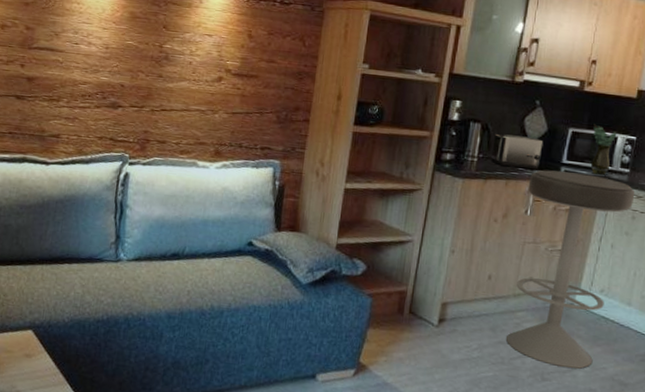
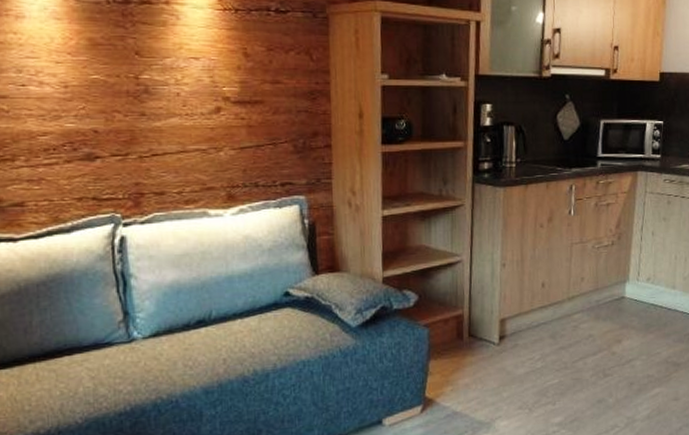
toaster: present [491,133,545,170] -> none [529,134,579,169]
bar stool: present [505,170,635,369] -> none [565,165,668,360]
vase: present [590,124,617,176] -> none [623,113,646,165]

